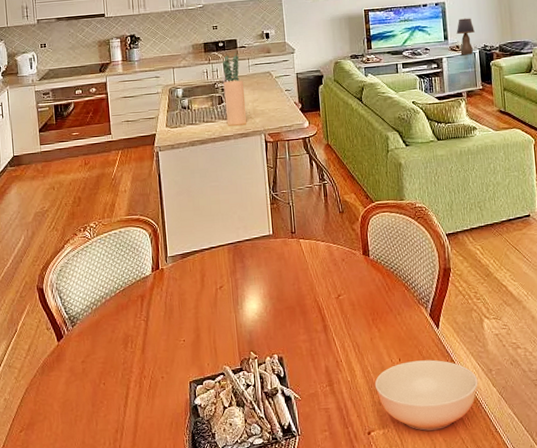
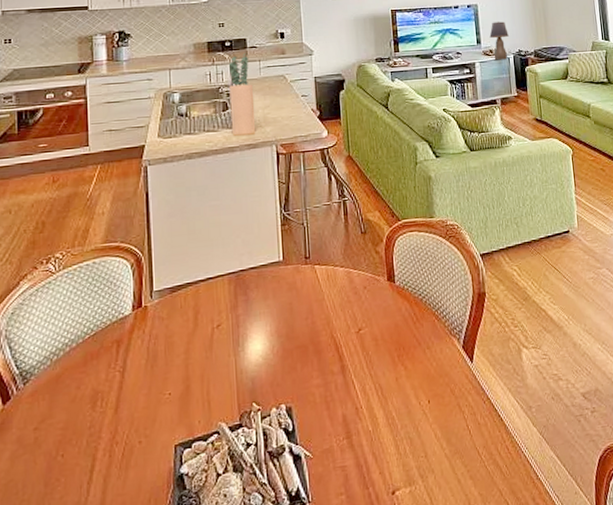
bowl: present [374,359,478,431] -> none [400,399,517,485]

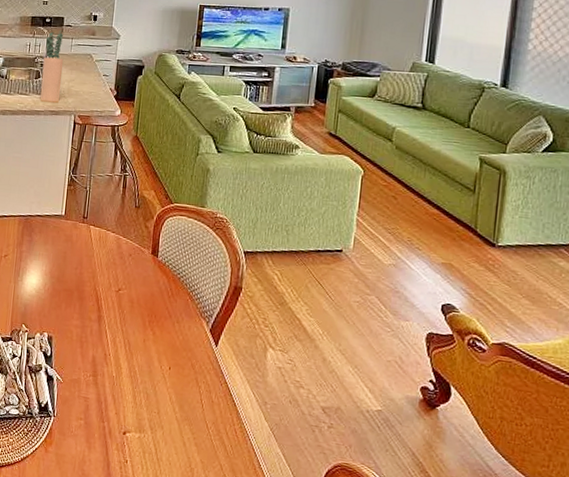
table lamp: present [489,21,509,61] -> none [296,28,318,68]

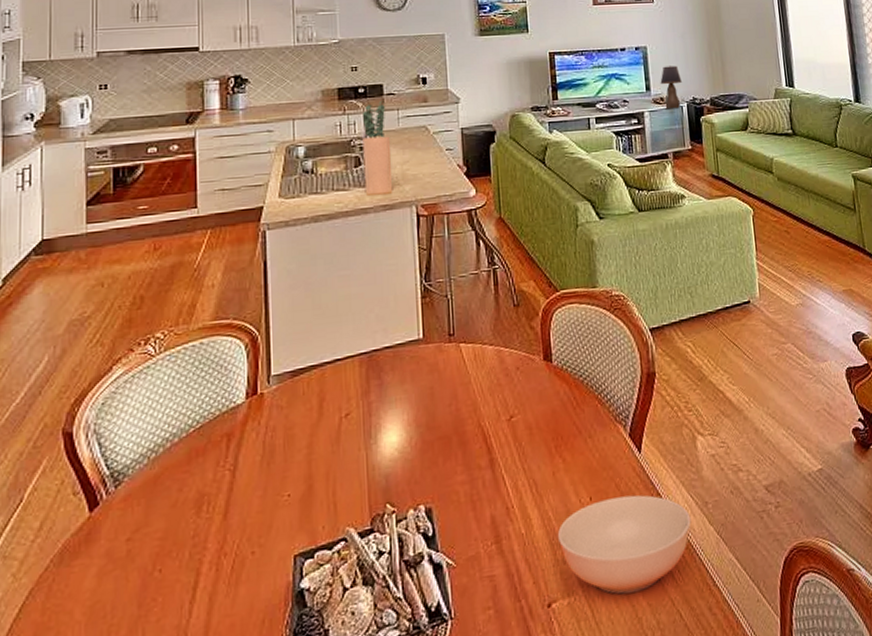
bowl: none [139,372,250,449] -> present [557,495,691,594]
table lamp: none [296,28,318,68] -> present [660,65,682,109]

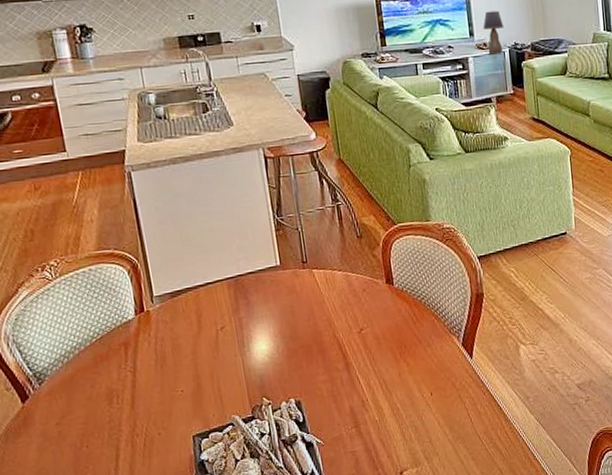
vase: present [362,95,393,197] -> none [204,43,241,141]
bowl: present [557,495,691,594] -> none [405,391,516,465]

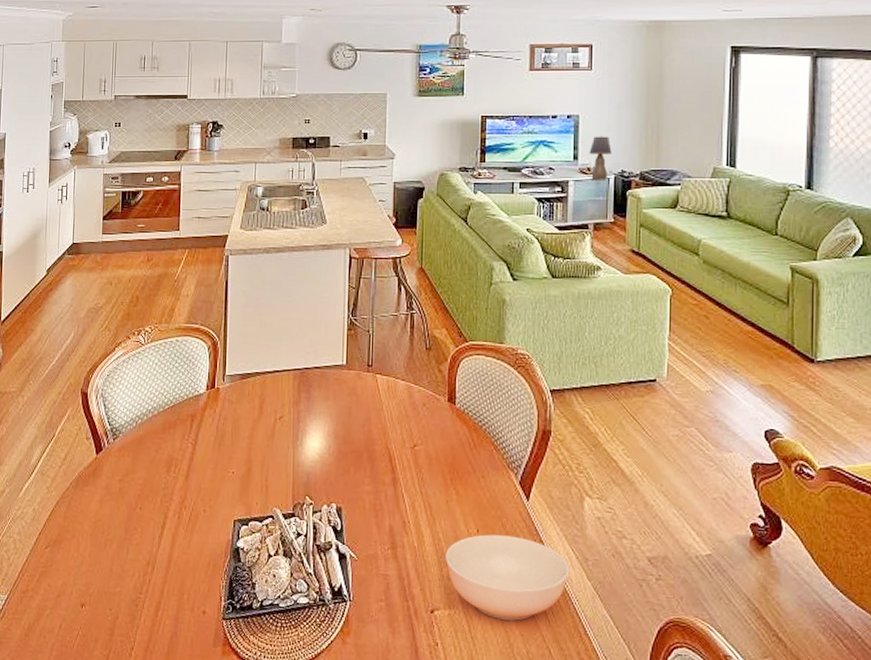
bowl: none [405,391,516,465] -> present [445,534,570,621]

